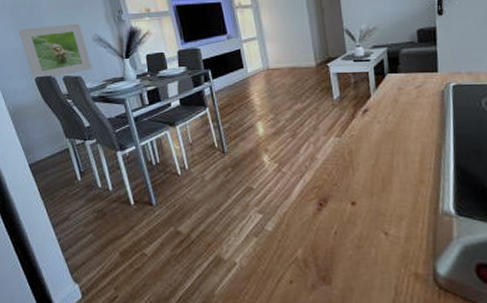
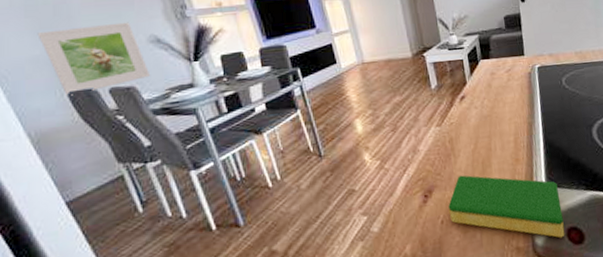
dish sponge: none [343,189,474,273] -> present [448,175,565,238]

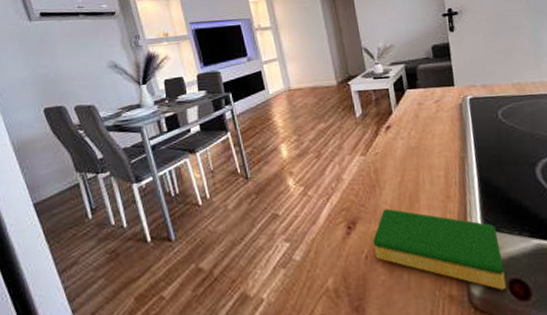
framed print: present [37,22,151,96] -> none [27,50,108,112]

